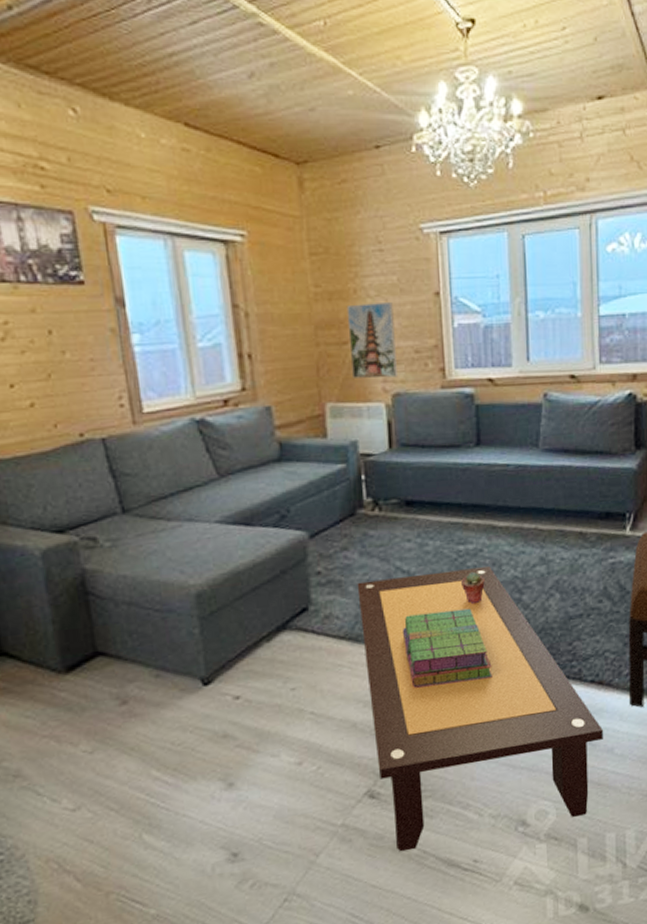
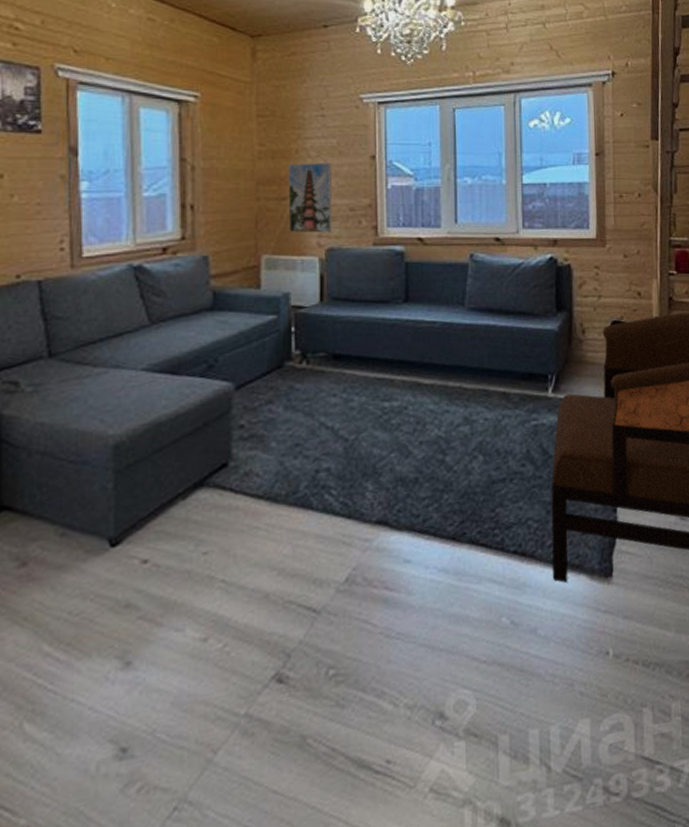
coffee table: present [357,566,603,852] -> none [280,425,526,750]
stack of books: present [402,608,493,688] -> none [322,468,413,555]
potted succulent: present [461,572,485,605] -> none [385,431,409,465]

